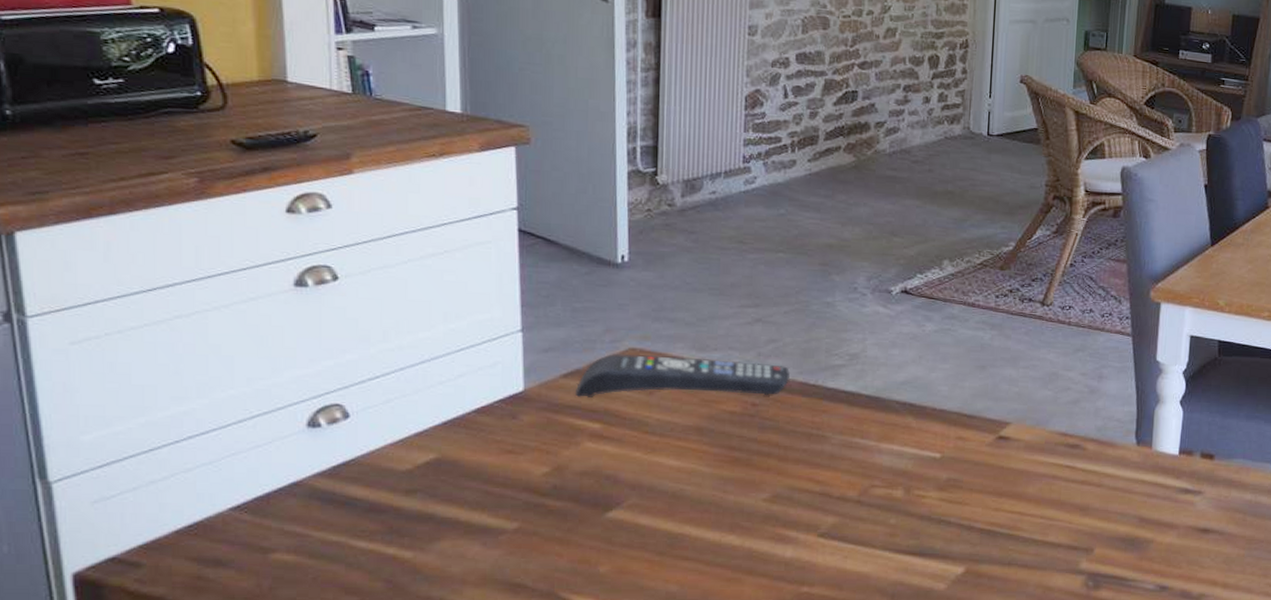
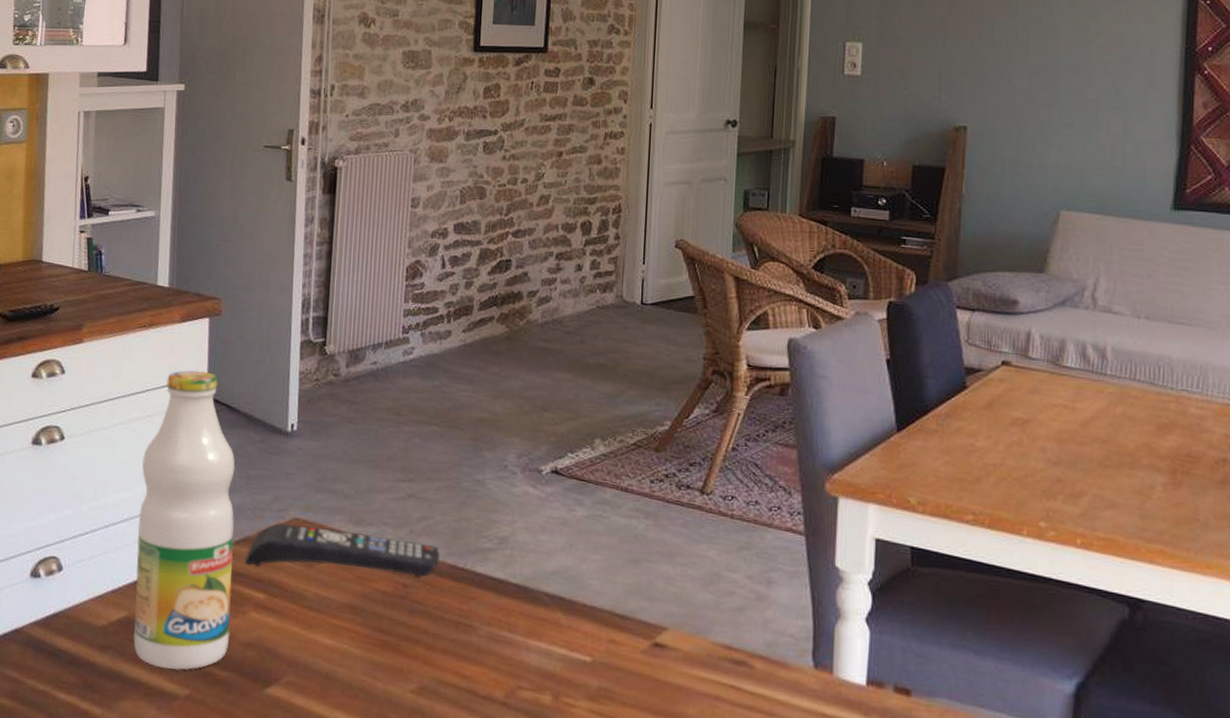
bottle: none [442,202,563,505] -> present [133,370,236,670]

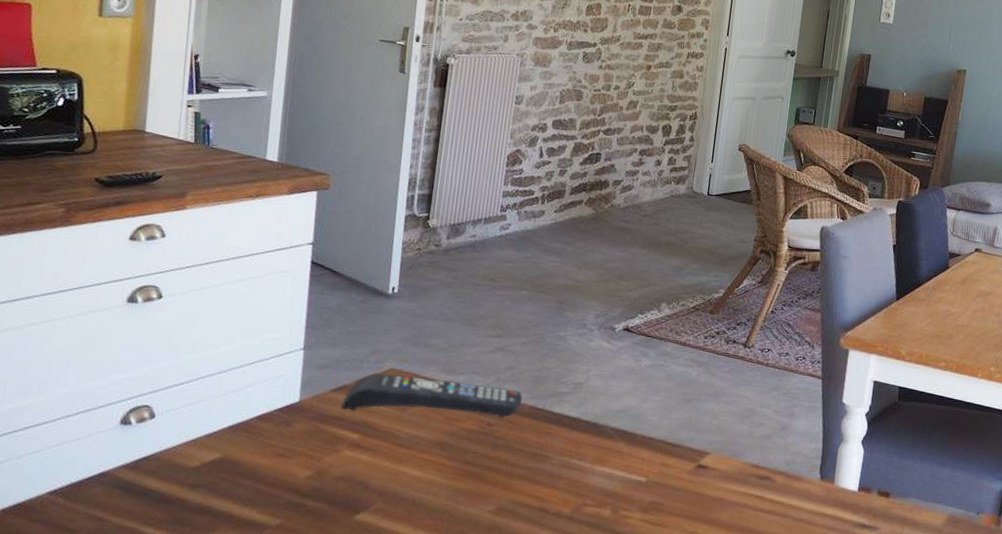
bottle: present [133,370,236,670] -> none [226,237,336,503]

